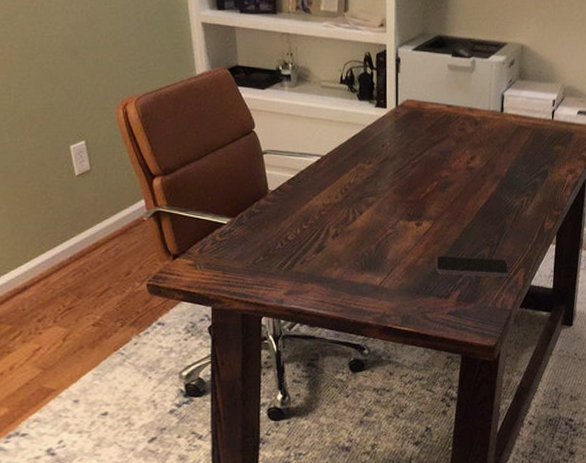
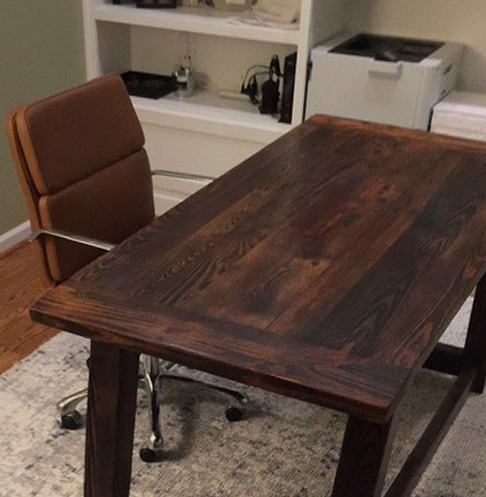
smartphone: present [435,255,509,277] -> none [329,301,415,331]

